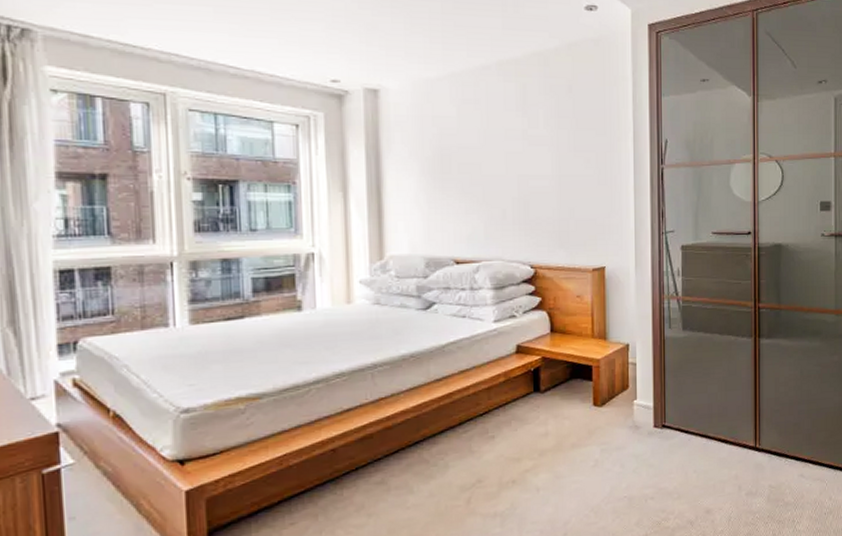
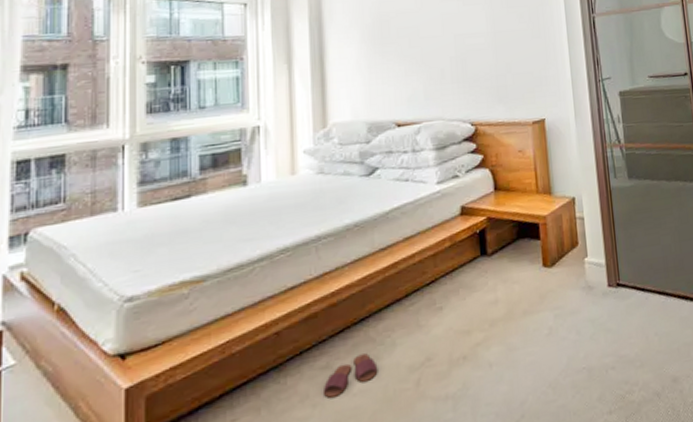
slippers: none [379,473,431,509] -> present [324,353,378,398]

